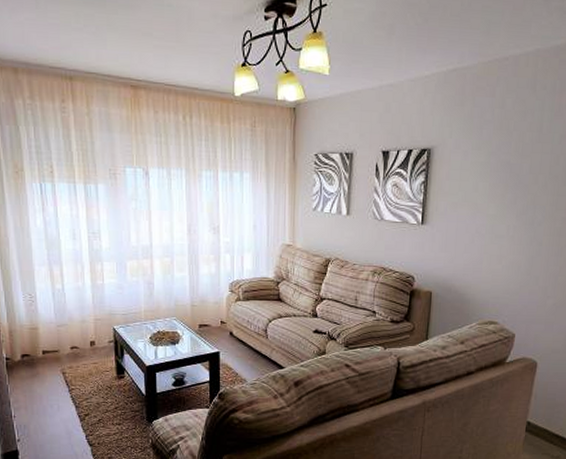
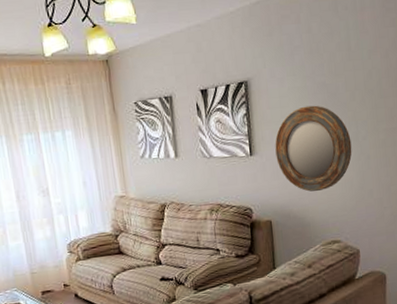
home mirror: none [447,182,526,271] -> present [275,105,352,192]

